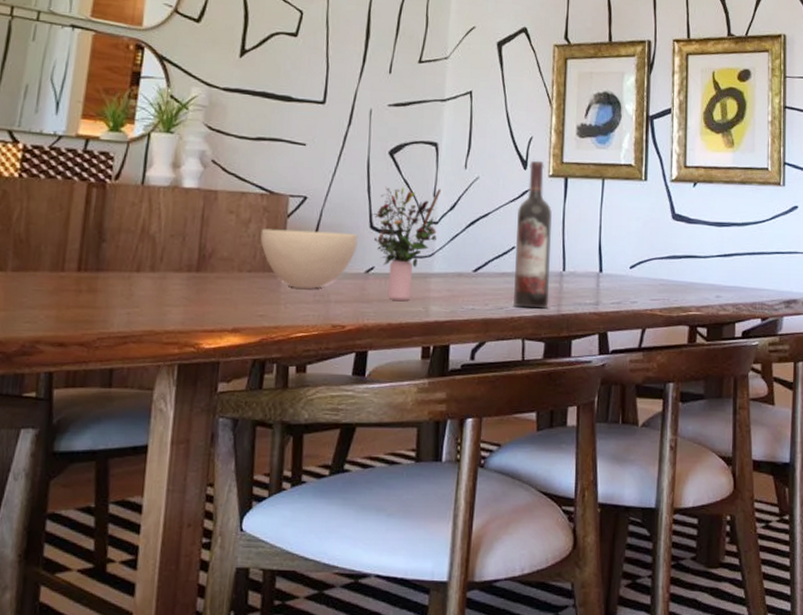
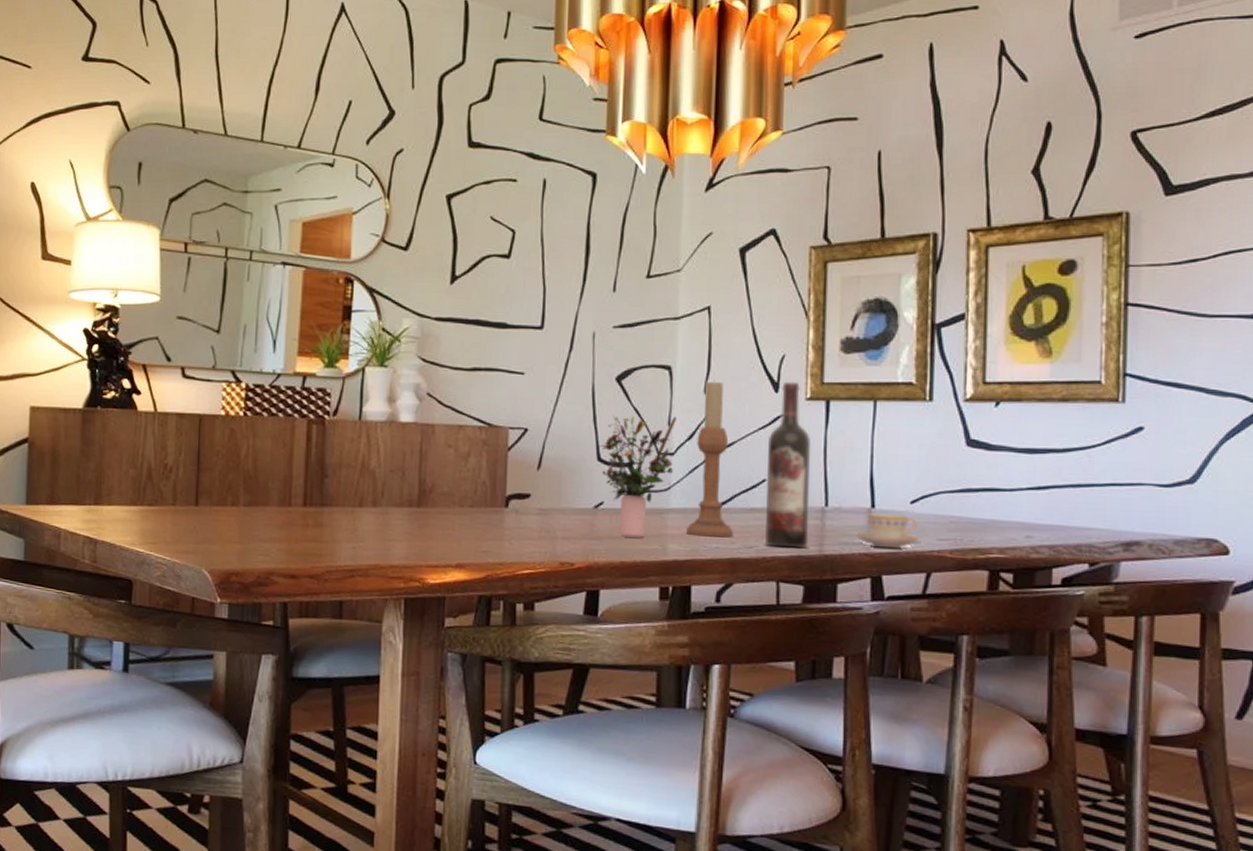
bowl: present [260,228,358,290] -> none [481,462,585,526]
candlestick: none [447,156,487,300] -> present [687,379,733,538]
teacup: none [586,277,638,308] -> present [854,513,921,549]

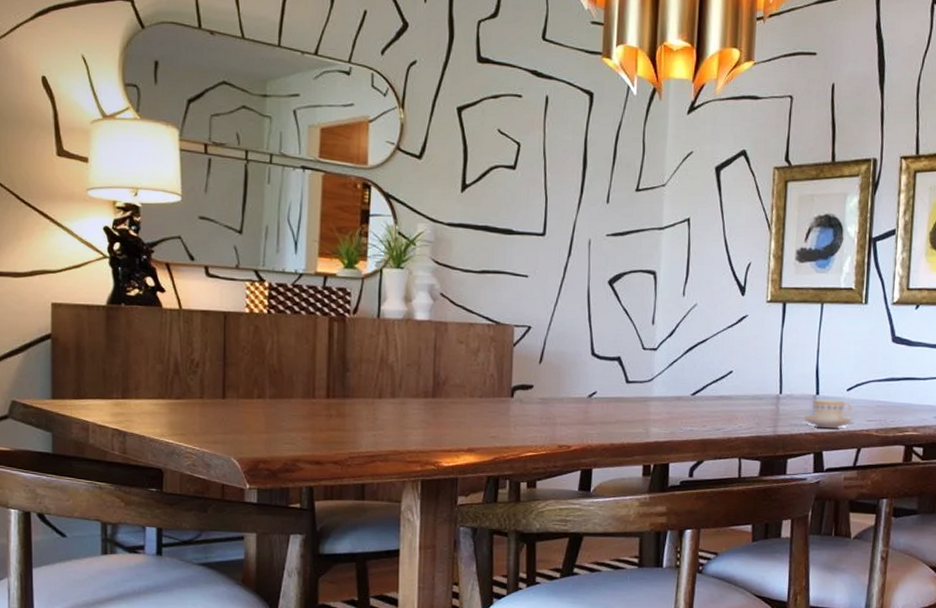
bouquet: present [598,415,677,538] -> none [592,315,660,423]
candlestick: present [687,379,733,538] -> none [666,284,705,422]
wine bottle: present [765,381,812,548] -> none [731,286,770,430]

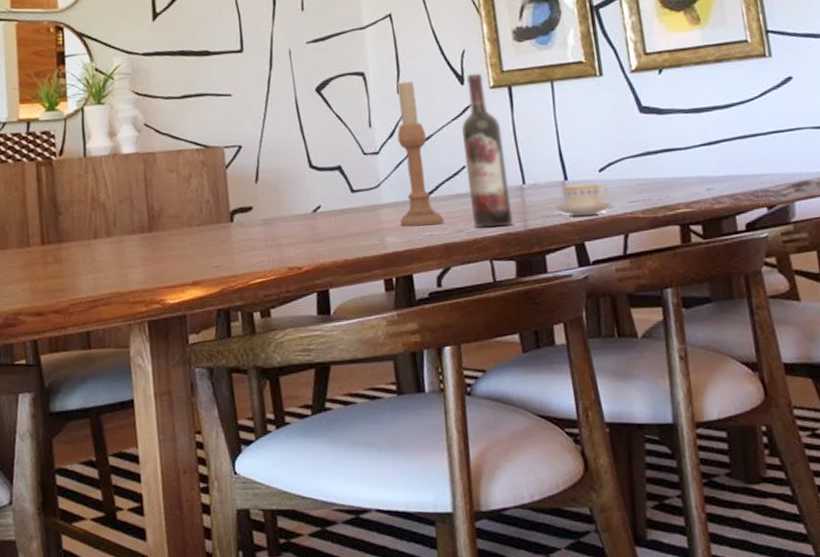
candlestick: none [666,284,705,422] -> present [397,80,444,227]
wine bottle: none [731,286,770,430] -> present [461,73,514,228]

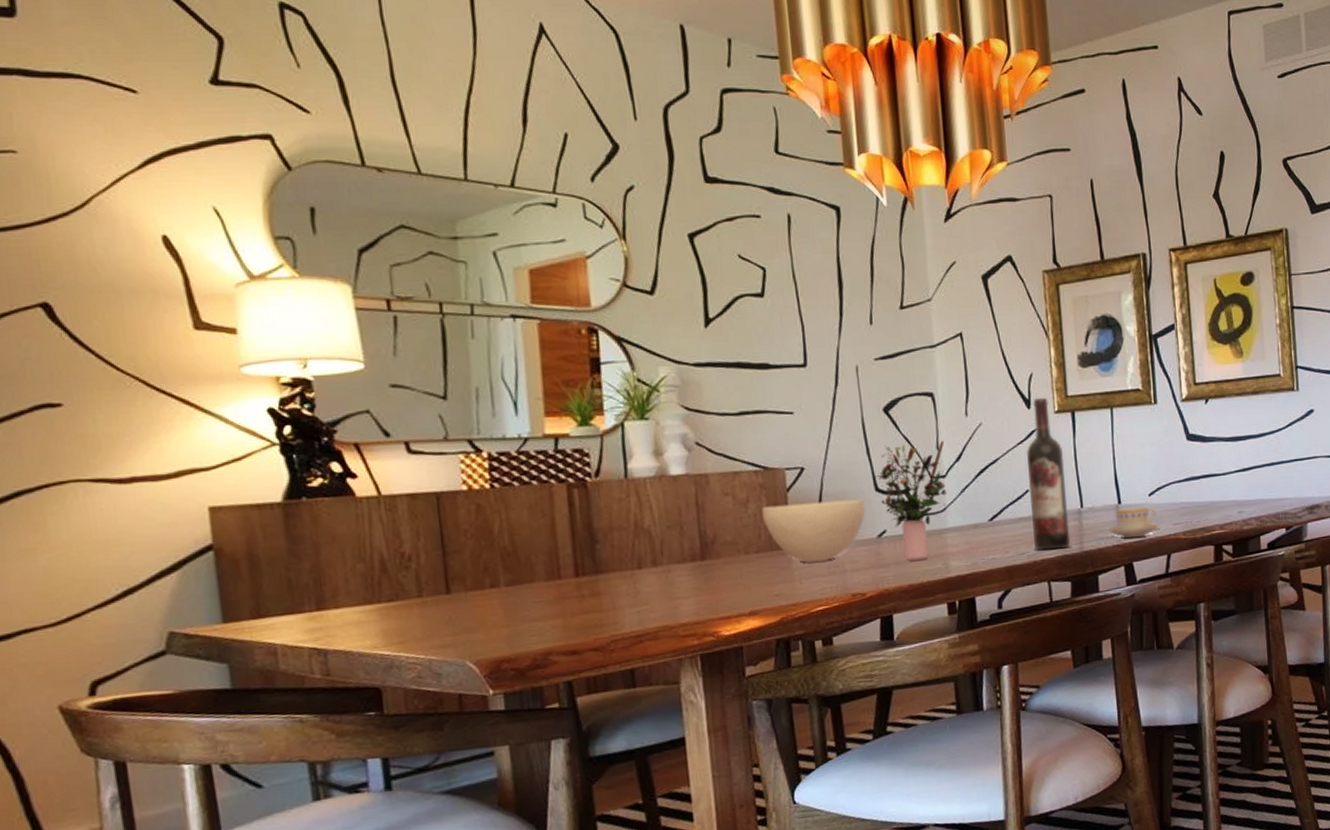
bowl: none [203,175,300,237] -> present [761,499,865,563]
bouquet: none [308,117,380,236] -> present [874,440,946,561]
candlestick: present [397,80,444,227] -> none [964,402,1006,551]

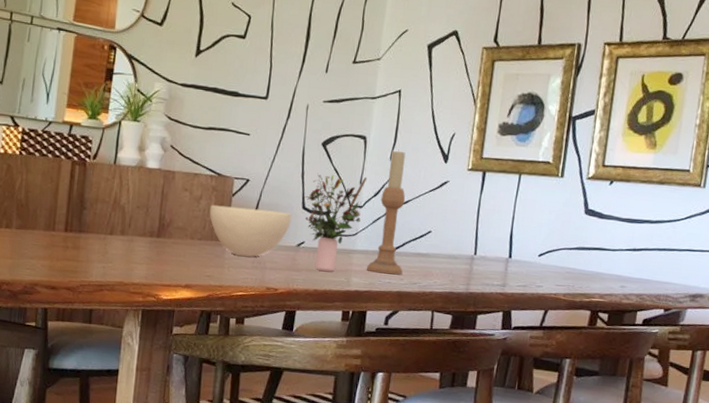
candlestick: none [964,402,1006,551] -> present [367,149,406,275]
wine bottle: present [1026,397,1071,551] -> none [426,155,469,286]
teacup: present [1107,506,1160,539] -> none [494,262,544,291]

